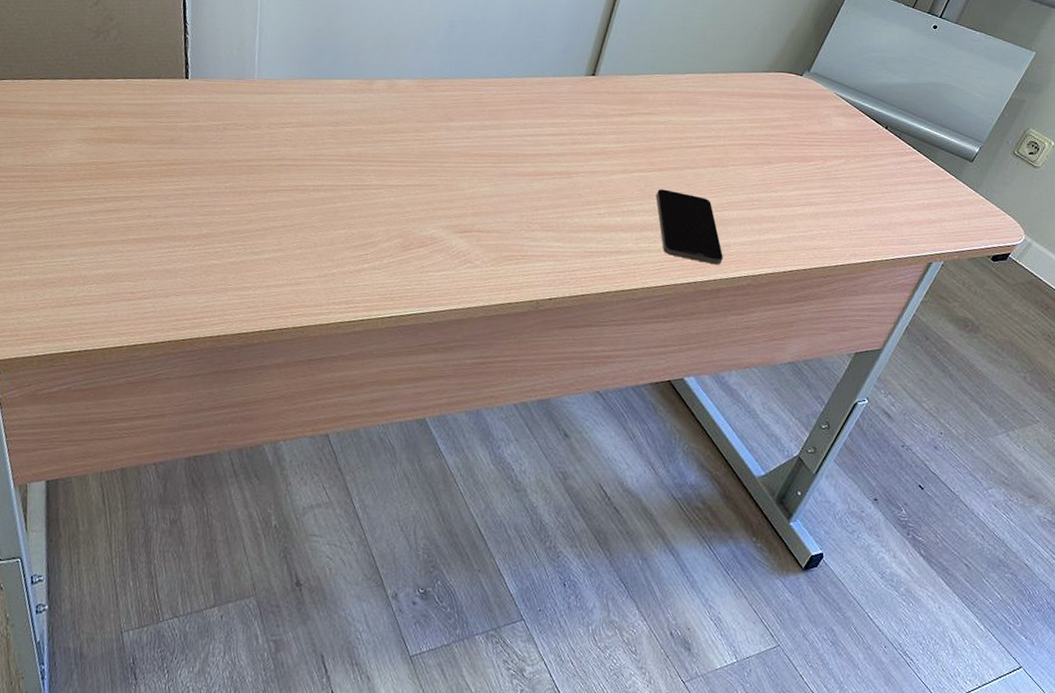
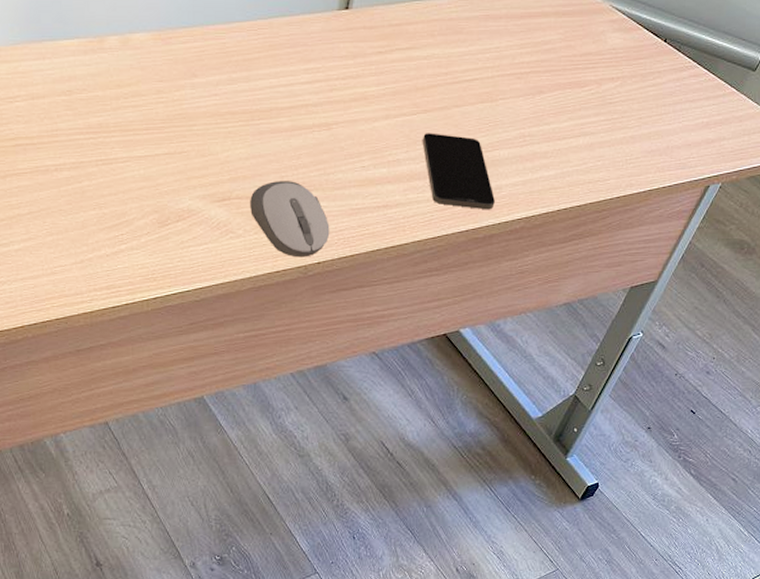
computer mouse: none [489,219,564,293] -> present [250,181,330,258]

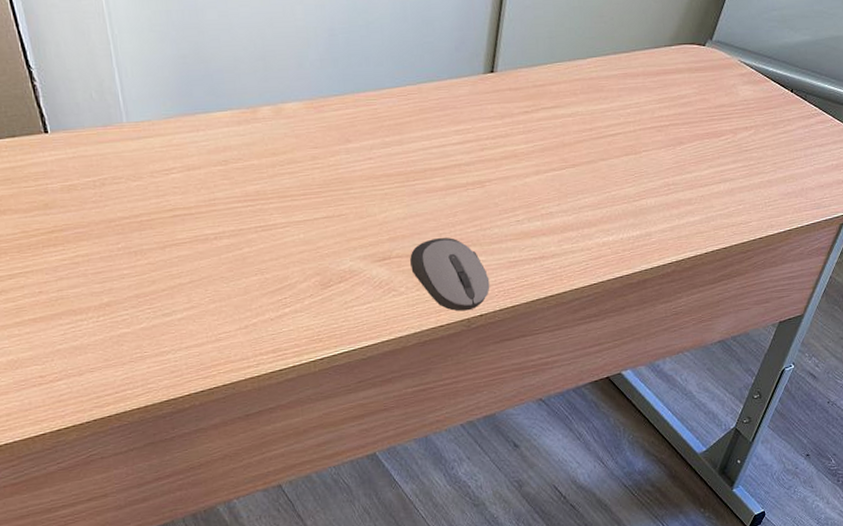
phone: present [422,133,495,210] -> none [572,185,646,256]

